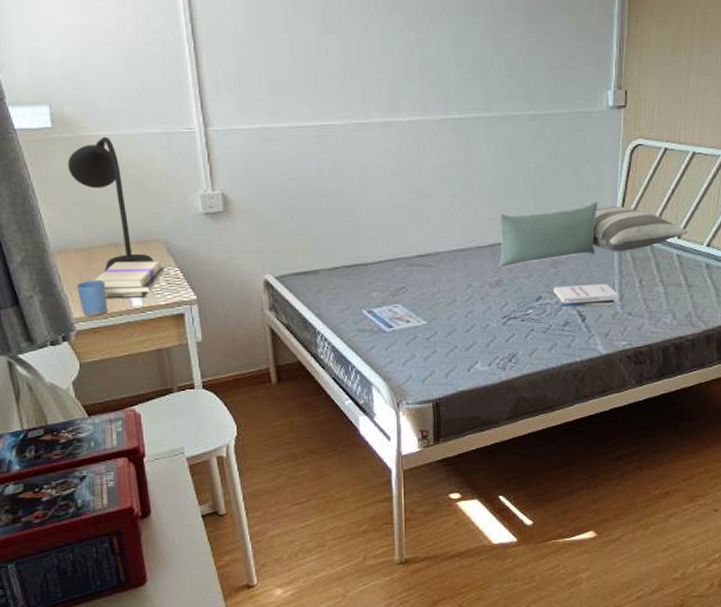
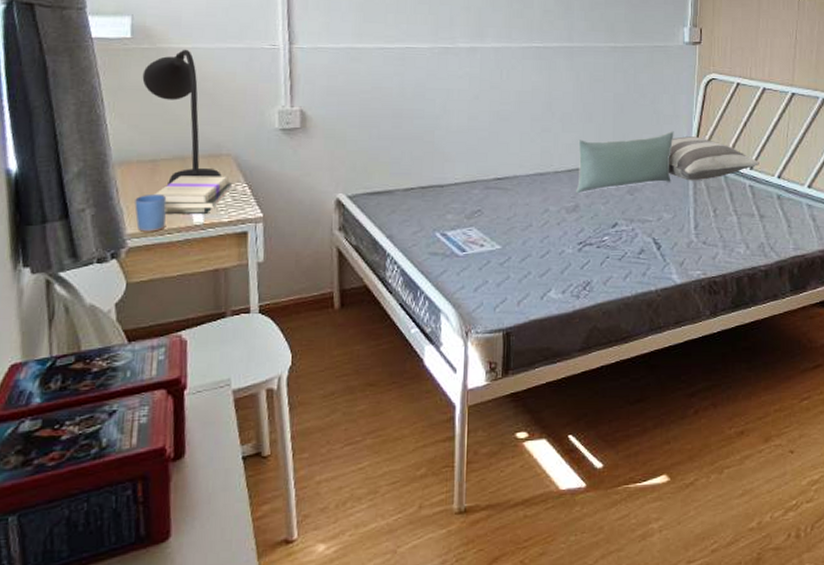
books: present [553,283,620,307] -> none [629,212,695,235]

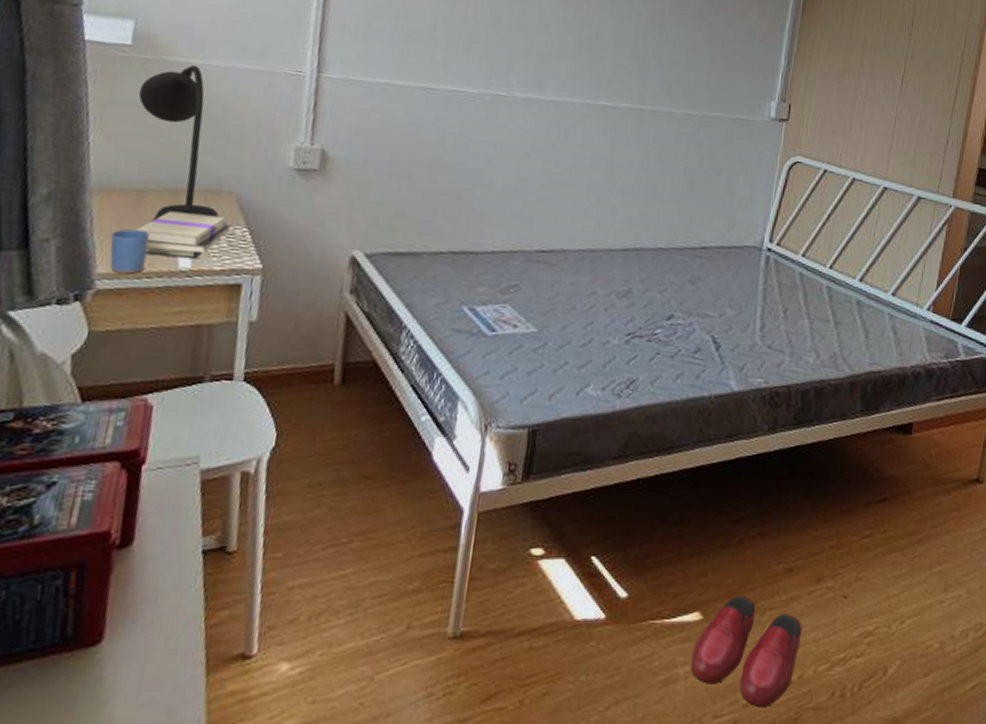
pillow: present [576,131,674,194] -> none [630,215,748,278]
slippers: none [664,457,757,551] -> present [690,595,802,707]
pillow: present [668,136,760,181] -> none [736,223,841,276]

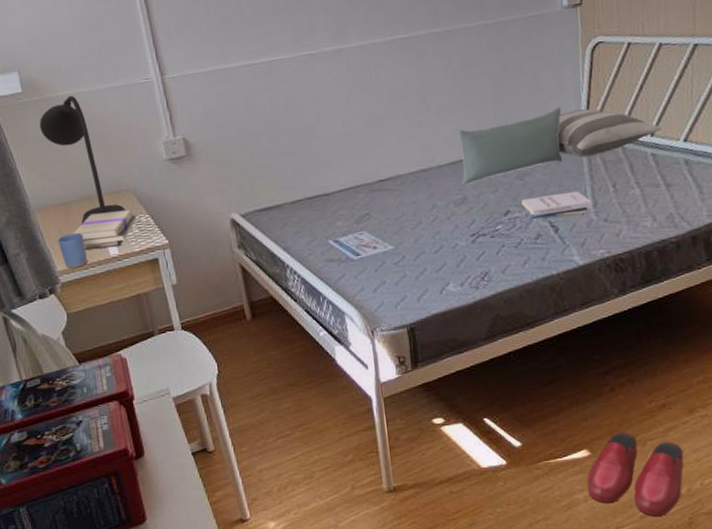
pillow: none [630,215,748,278] -> present [458,106,563,186]
books: none [687,305,761,336] -> present [521,191,593,219]
pillow: none [736,223,841,276] -> present [557,109,661,158]

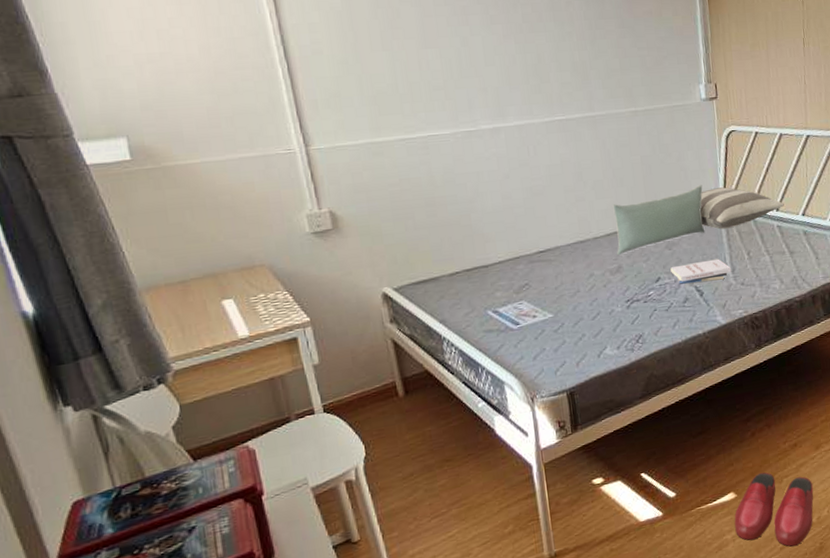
desk lamp: present [39,95,126,224] -> none [152,164,259,304]
mug: present [58,232,88,268] -> none [171,313,209,354]
books: present [73,209,137,250] -> none [191,286,273,332]

